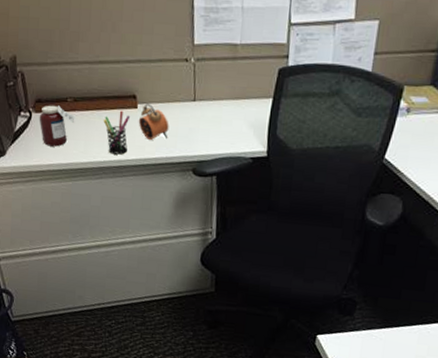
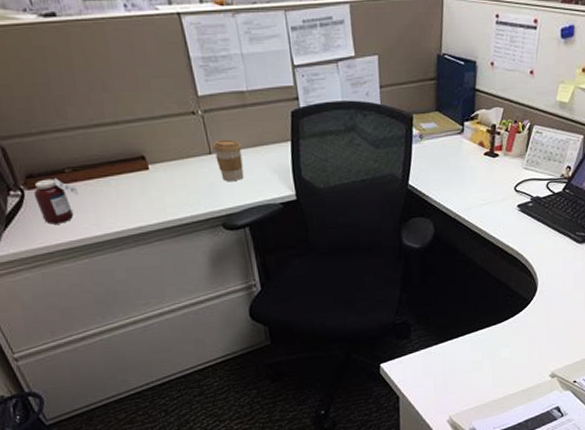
pen holder: present [103,110,131,155] -> none [112,174,148,222]
alarm clock: present [138,104,169,141] -> none [152,163,190,202]
coffee cup: none [198,88,225,131] -> present [213,139,244,182]

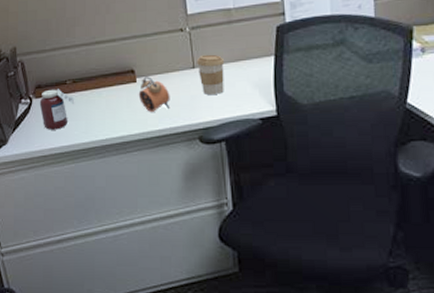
alarm clock: none [152,163,190,202] -> present [138,76,170,113]

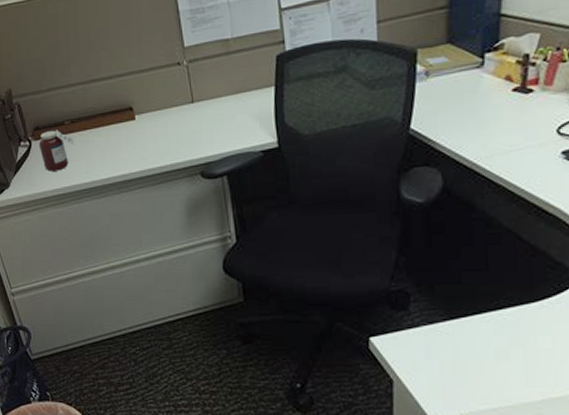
alarm clock: present [138,76,170,113] -> none [137,113,171,150]
coffee cup: present [197,54,225,96] -> none [196,87,224,130]

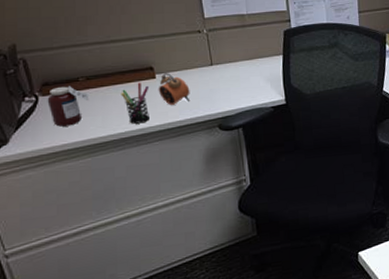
pen holder: none [102,124,131,170] -> present [121,82,151,124]
alarm clock: none [137,113,171,150] -> present [158,73,191,106]

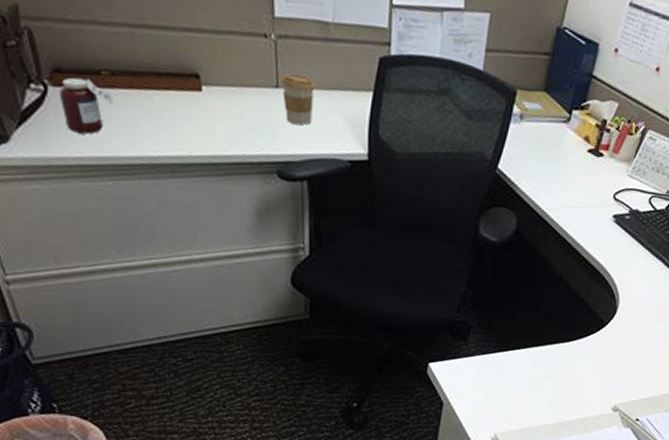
pen holder: present [121,82,151,124] -> none [155,92,193,149]
alarm clock: present [158,73,191,106] -> none [203,86,246,134]
coffee cup: none [215,53,240,89] -> present [282,73,316,125]

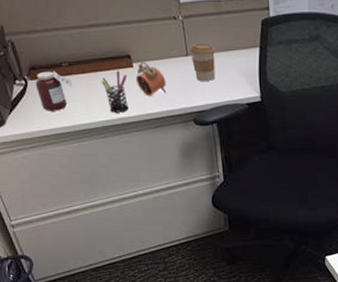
pen holder: none [155,92,193,149] -> present [101,70,129,113]
alarm clock: none [203,86,246,134] -> present [135,62,167,97]

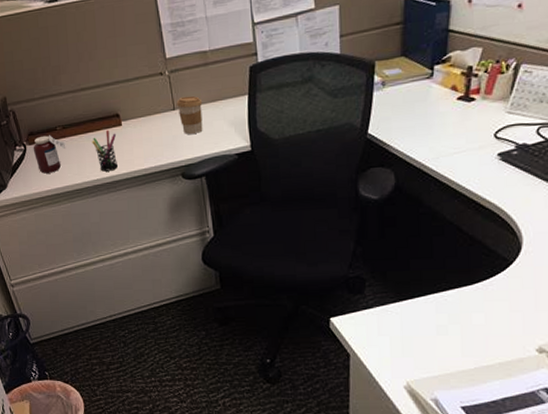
alarm clock: present [135,62,167,97] -> none [124,119,154,154]

